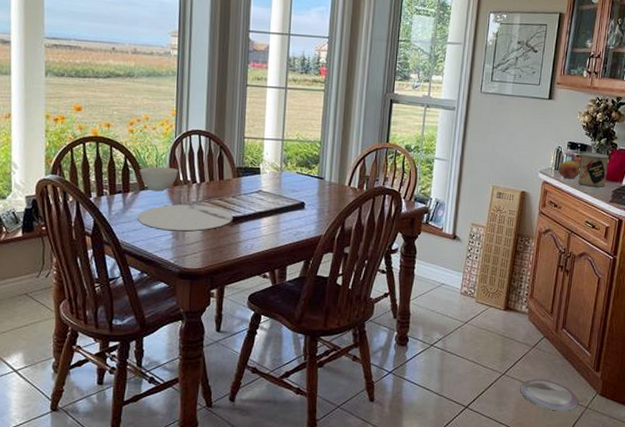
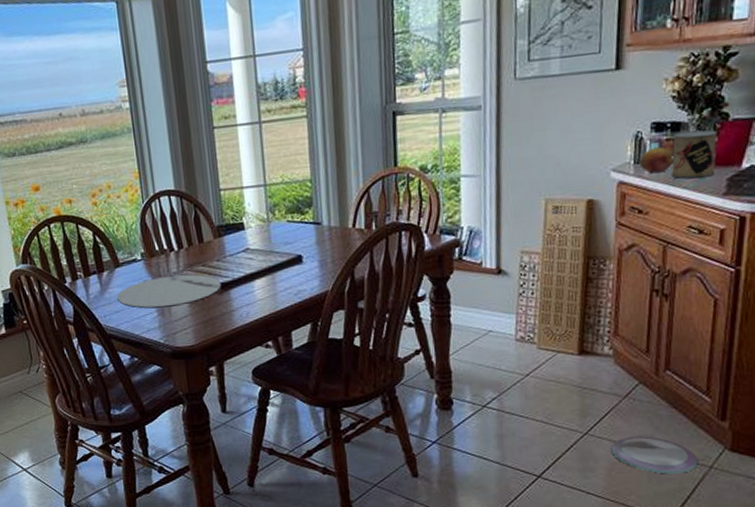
bowl: present [139,166,178,192] -> none [111,237,152,267]

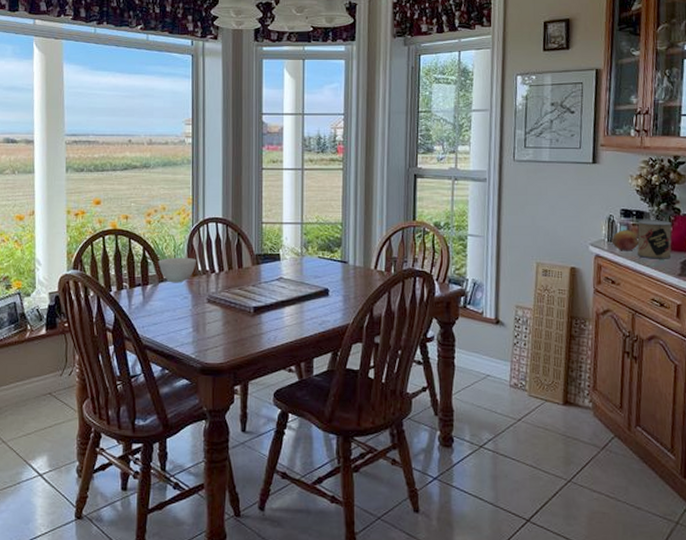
bowl: none [111,237,152,267] -> present [158,257,196,283]
placemat: present [117,274,221,308] -> none [157,295,254,324]
pet bowl: present [611,436,698,474] -> none [591,487,666,527]

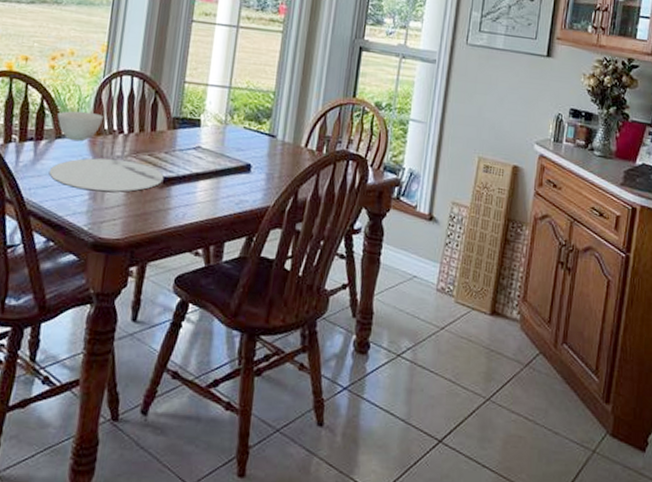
placemat: none [157,295,254,324] -> present [48,158,164,193]
fruit: present [611,230,639,251] -> none [557,130,585,154]
tin can: present [637,220,672,259] -> none [583,122,620,167]

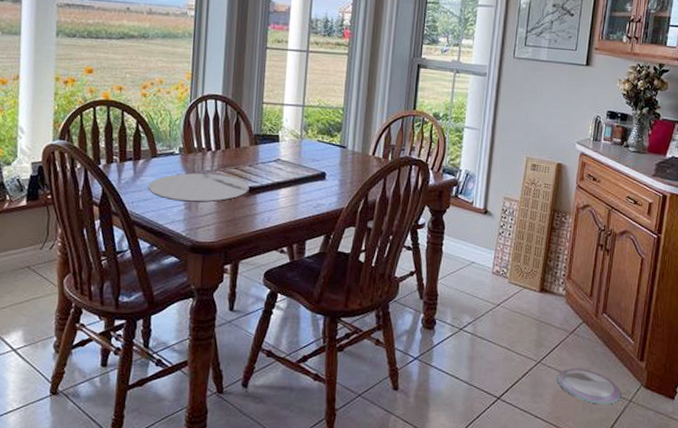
bowl: present [57,111,103,142] -> none [152,132,192,160]
pet bowl: none [509,408,584,455] -> present [557,368,621,405]

